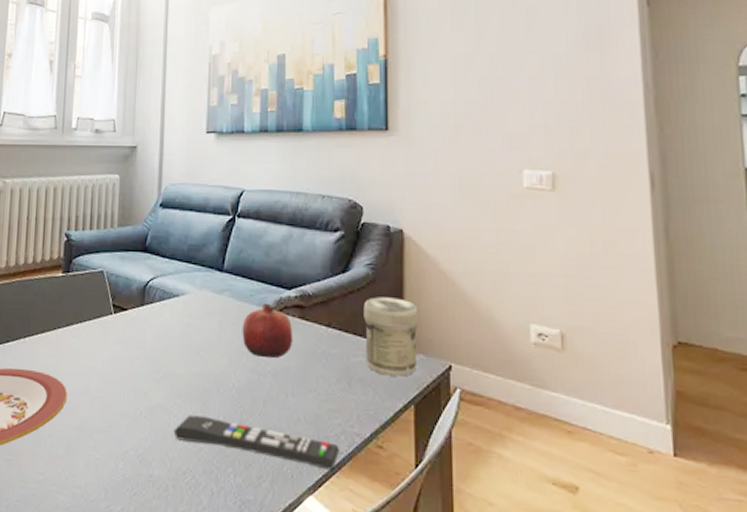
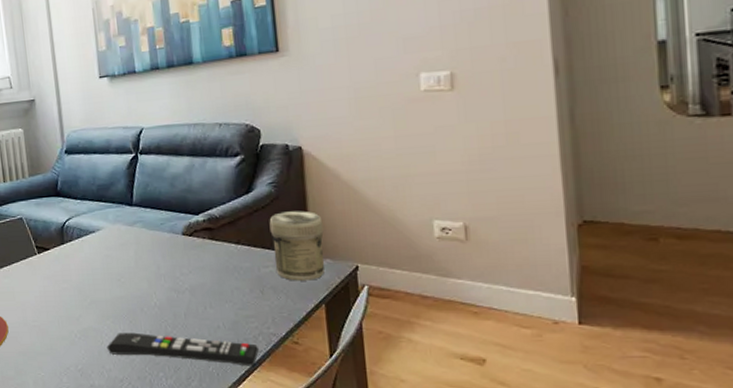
fruit: present [242,303,293,359] -> none [156,229,206,278]

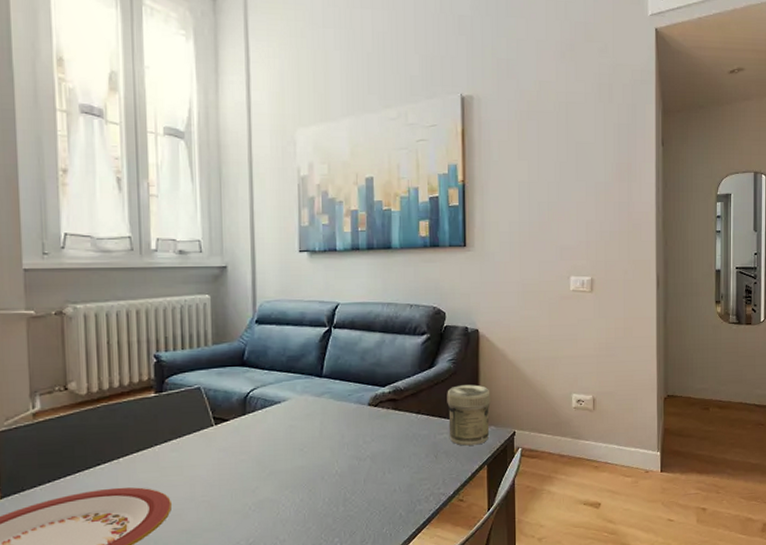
remote control: present [106,332,260,366] -> none [282,500,430,525]

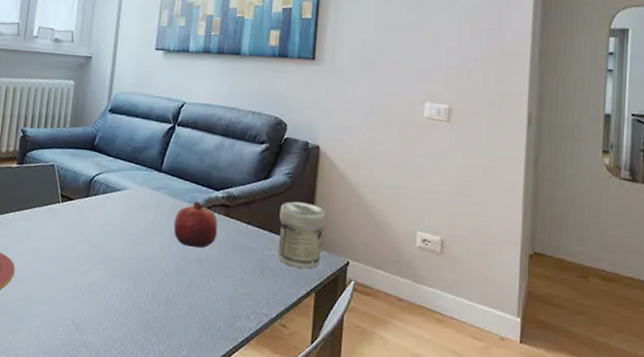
fruit: none [342,400,389,446] -> present [173,201,218,249]

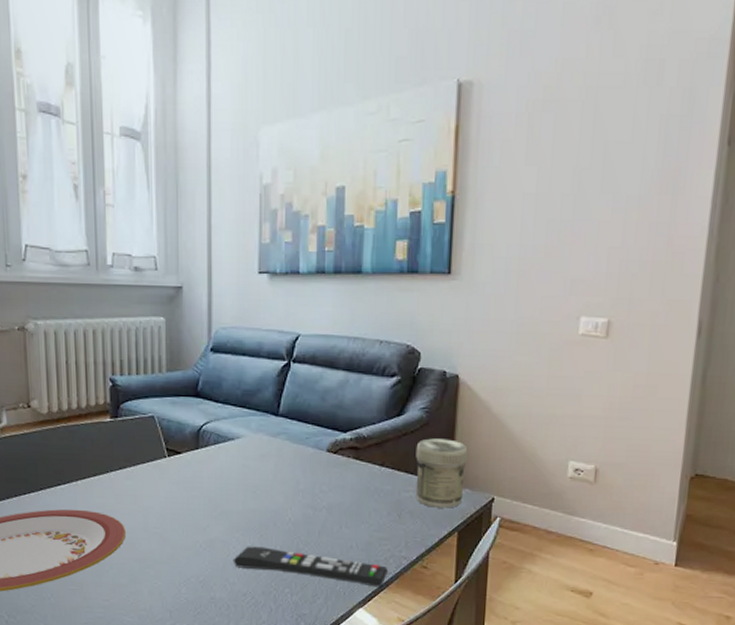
remote control: none [107,292,250,343] -> present [233,546,389,588]
fruit: present [173,201,218,249] -> none [298,445,348,496]

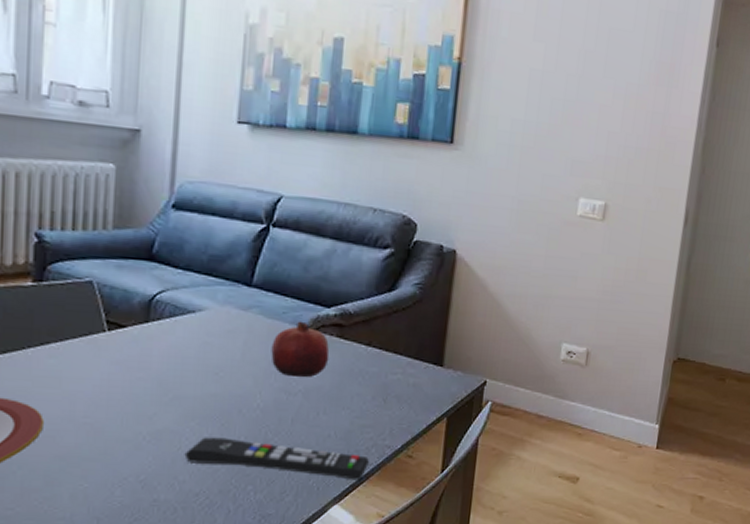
fruit: none [298,445,348,496] -> present [271,321,330,378]
jar: present [416,438,468,508] -> none [404,316,462,392]

